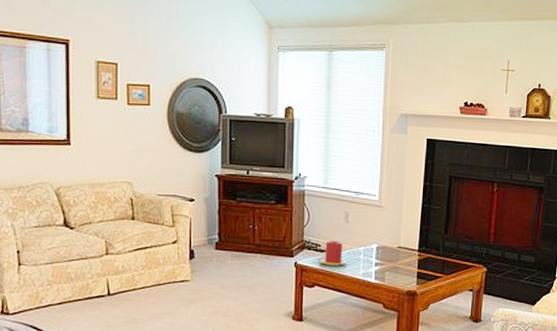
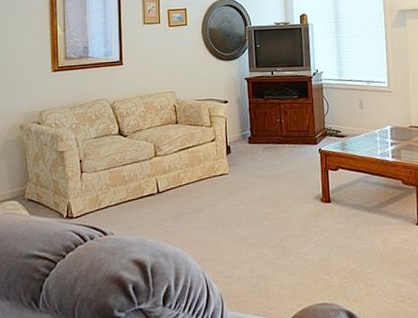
candle: present [320,241,346,266] -> none [341,126,365,149]

